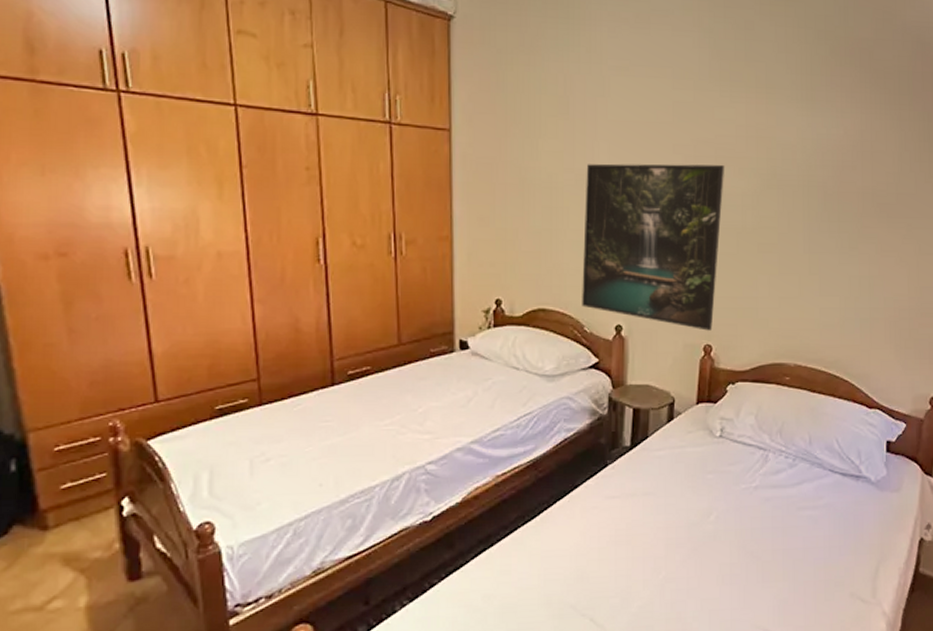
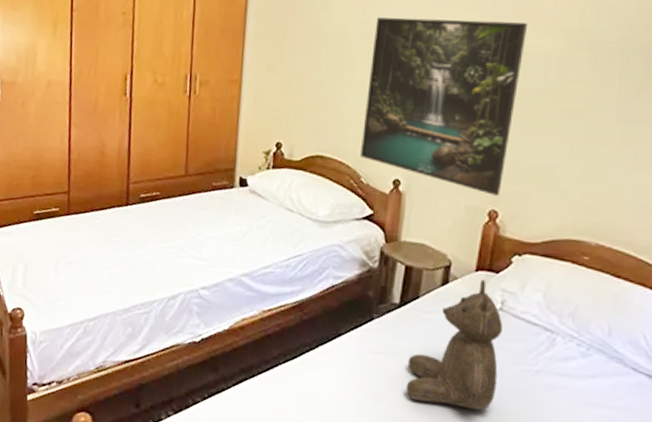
teddy bear: none [642,411,723,536] -> present [405,279,503,411]

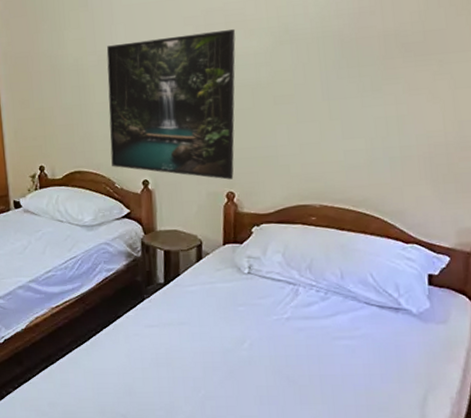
teddy bear: present [405,279,503,411] -> none [178,251,256,360]

